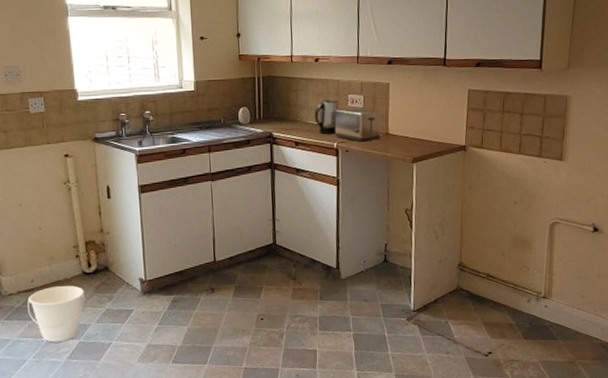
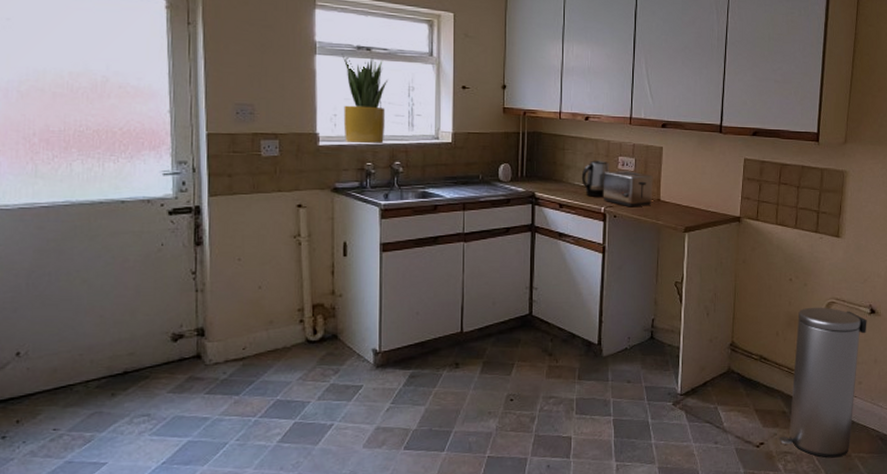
bucket: present [27,286,86,343] -> none [236,355,307,423]
planter: none [90,14,135,96] -> present [341,53,387,144]
pedal bin: none [505,227,590,365] -> present [778,307,867,458]

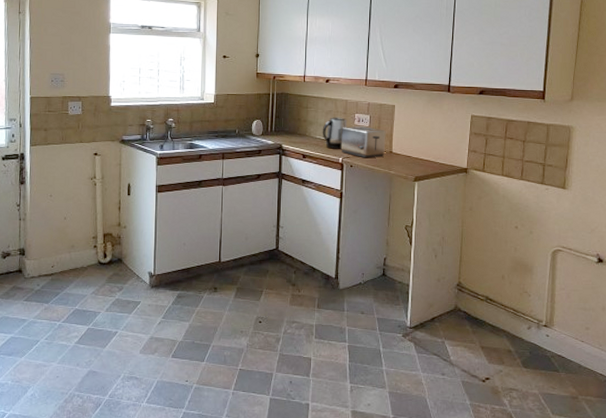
planter: present [341,53,387,144] -> none [129,32,164,105]
pedal bin: present [778,307,867,458] -> none [504,254,595,398]

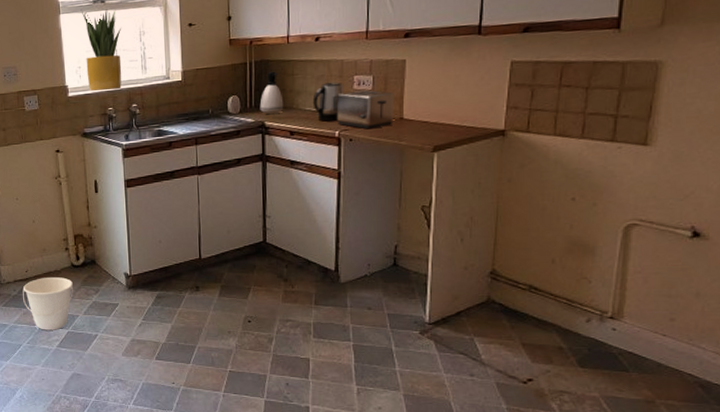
bucket: none [46,273,99,327] -> present [22,277,74,330]
planter: none [129,32,164,105] -> present [81,9,122,91]
soap dispenser: none [279,103,299,139] -> present [259,71,284,115]

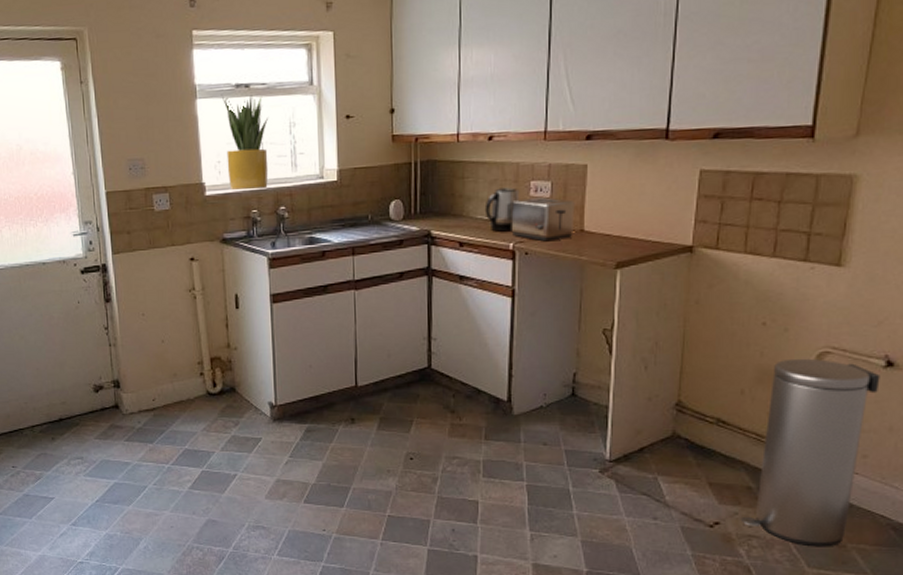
bucket: present [22,277,74,330] -> none [149,407,210,469]
soap dispenser: present [259,71,284,115] -> none [425,173,453,223]
pedal bin: none [552,230,687,403] -> present [740,358,880,547]

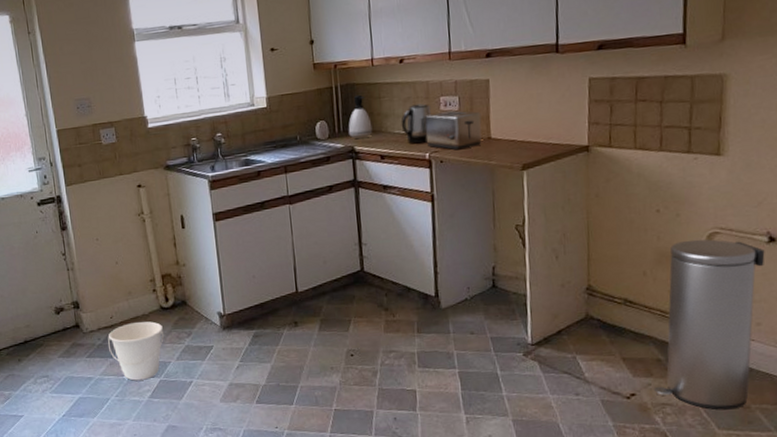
bucket: none [149,407,210,469] -> present [108,321,164,381]
planter: present [221,94,269,190] -> none [157,35,204,121]
soap dispenser: none [425,173,453,223] -> present [348,94,373,140]

